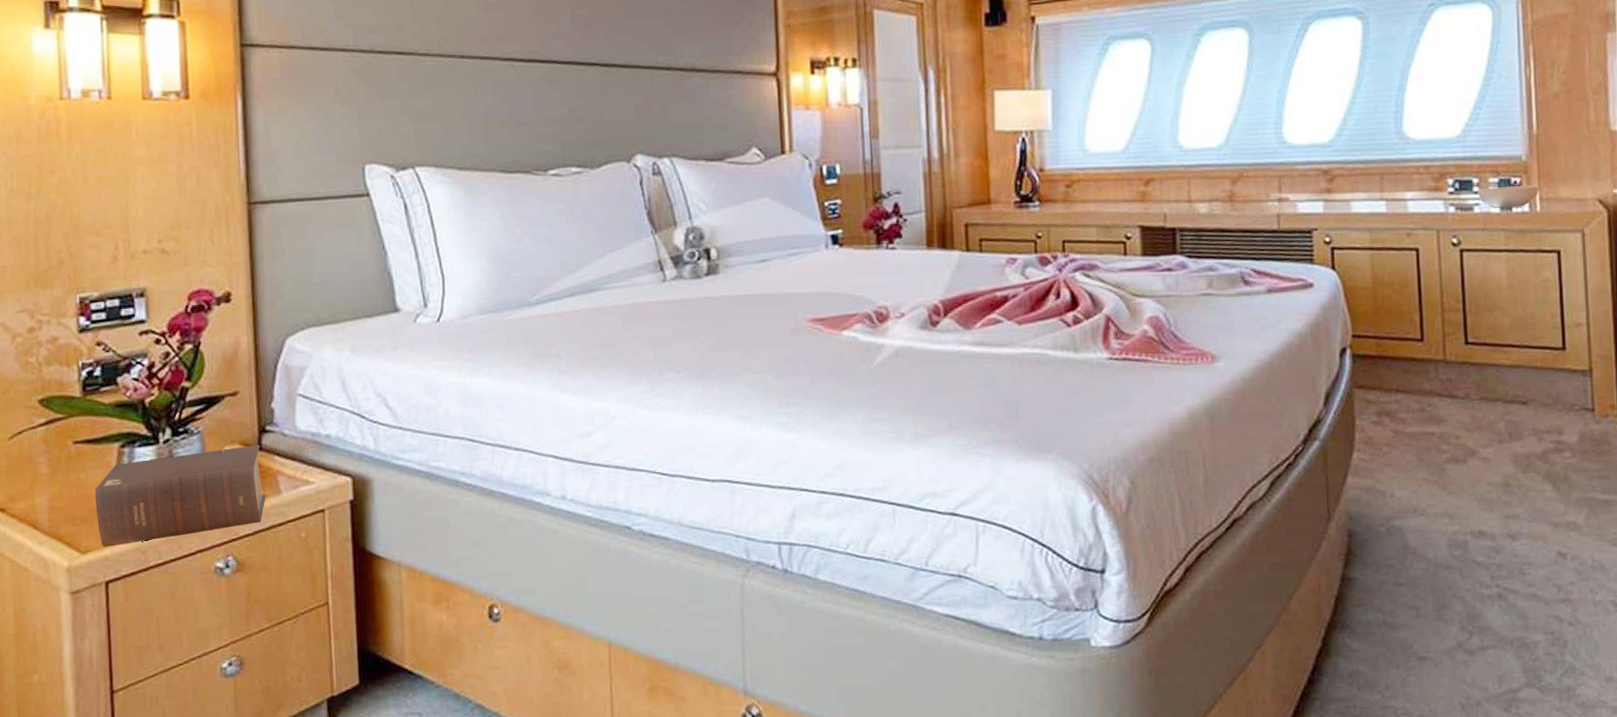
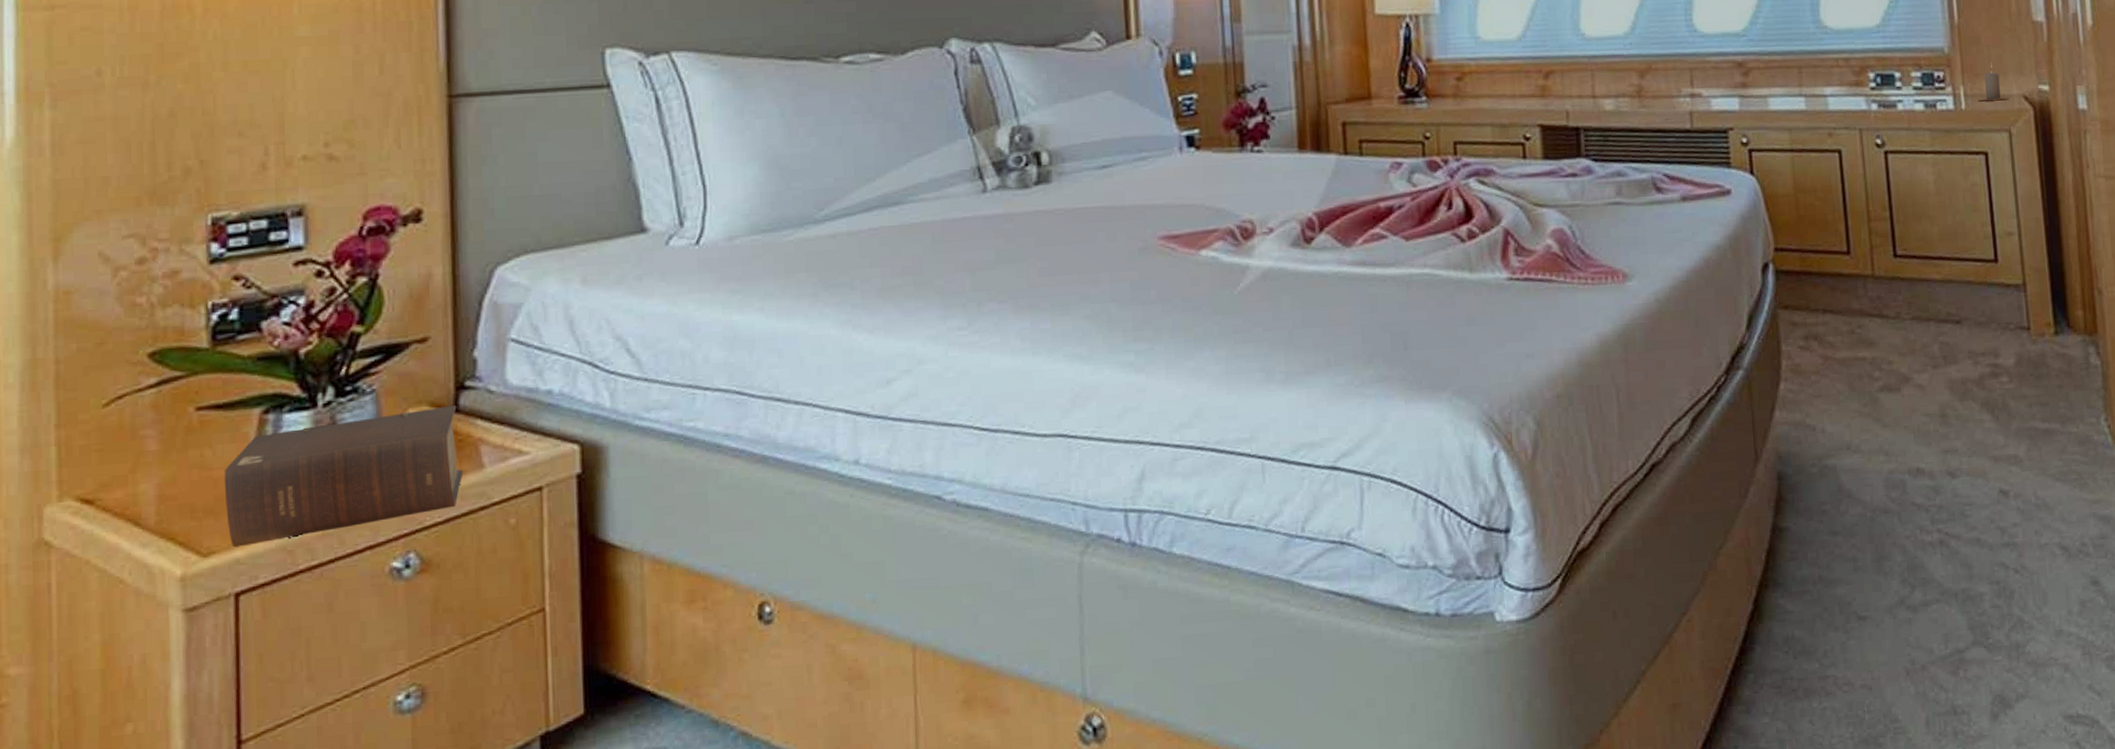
bowl: present [1477,185,1540,208] -> none [1900,80,1964,105]
candle: none [1553,169,1583,205] -> present [1978,63,2009,102]

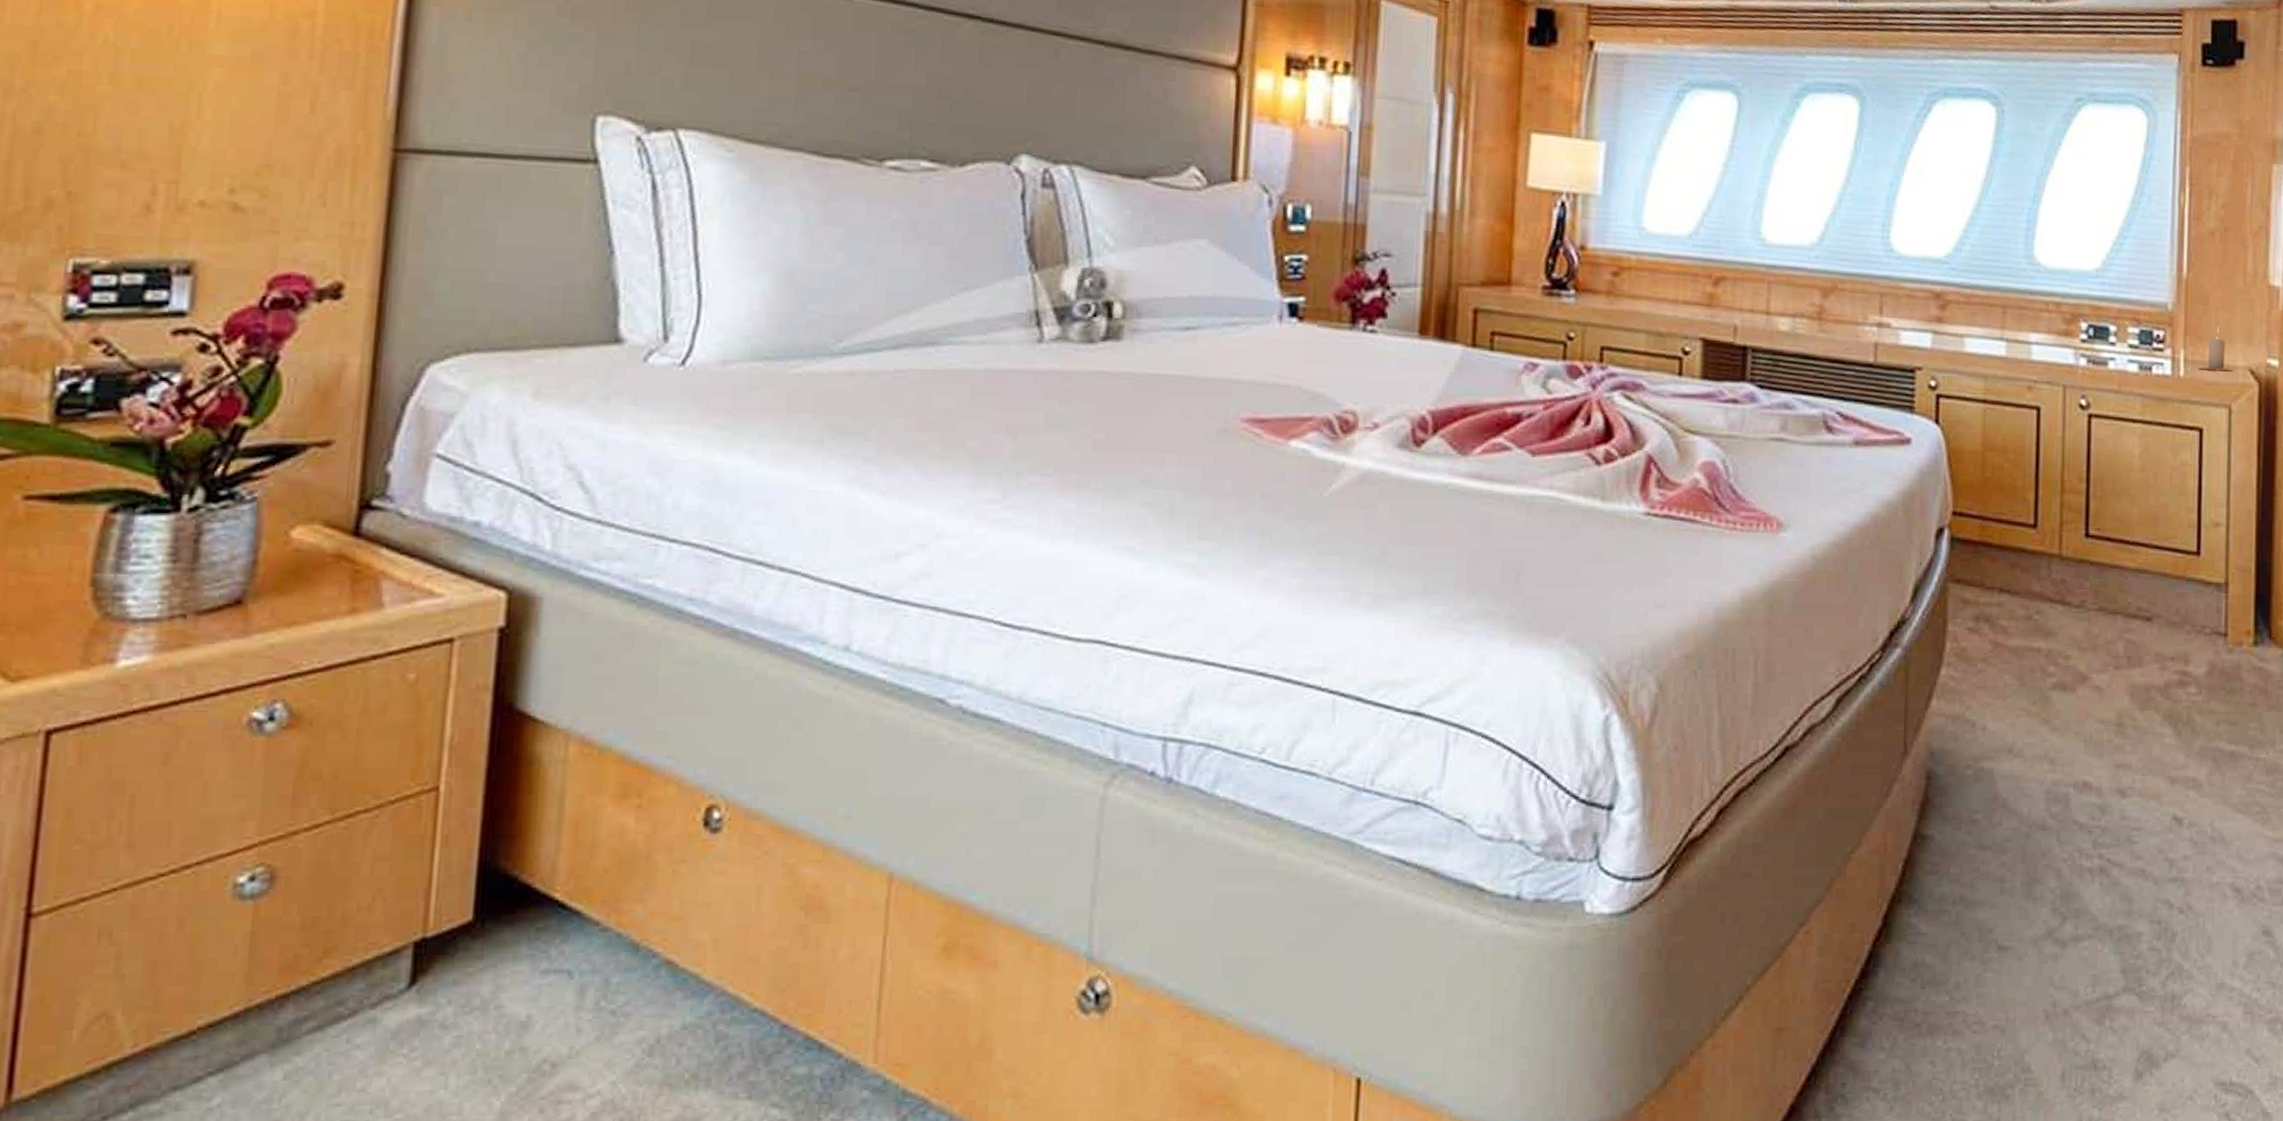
bible: present [223,404,463,547] -> none [46,526,358,673]

